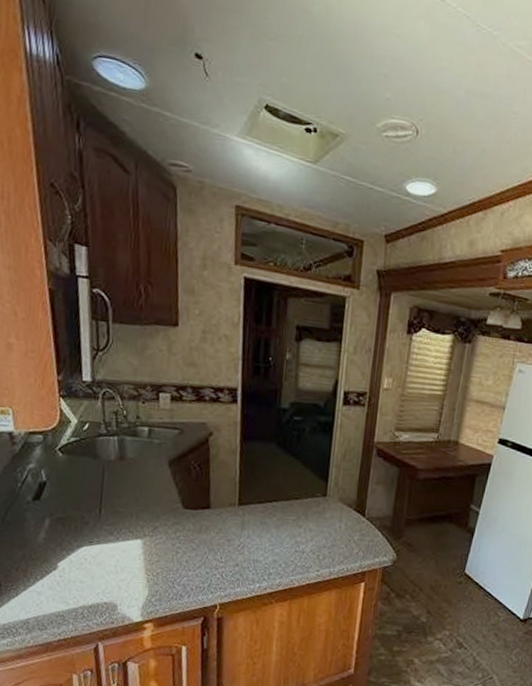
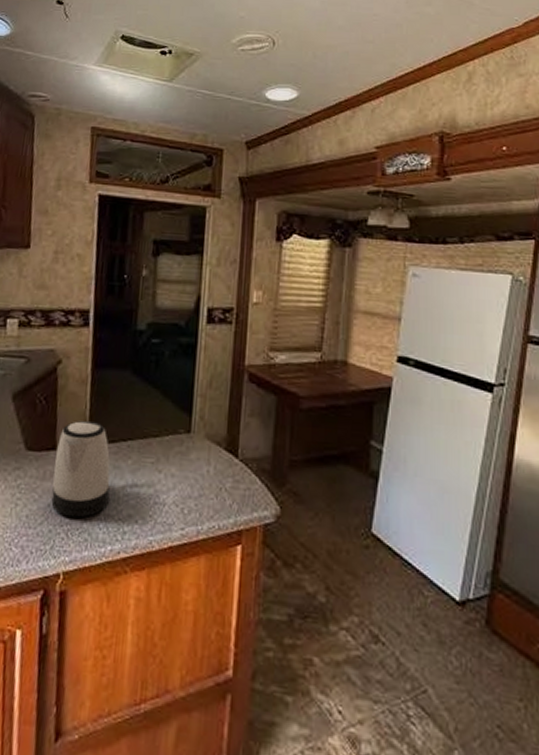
kettle: none [207,484,258,563] -> present [51,420,110,518]

